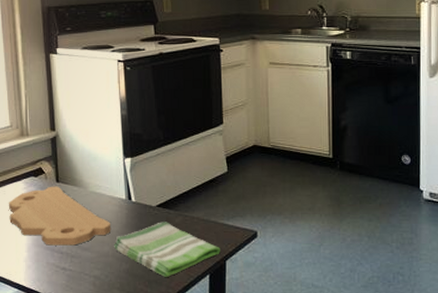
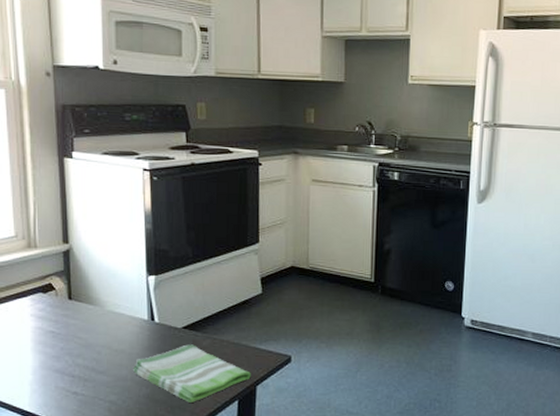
cutting board: present [8,186,112,246] -> none [11,303,131,368]

